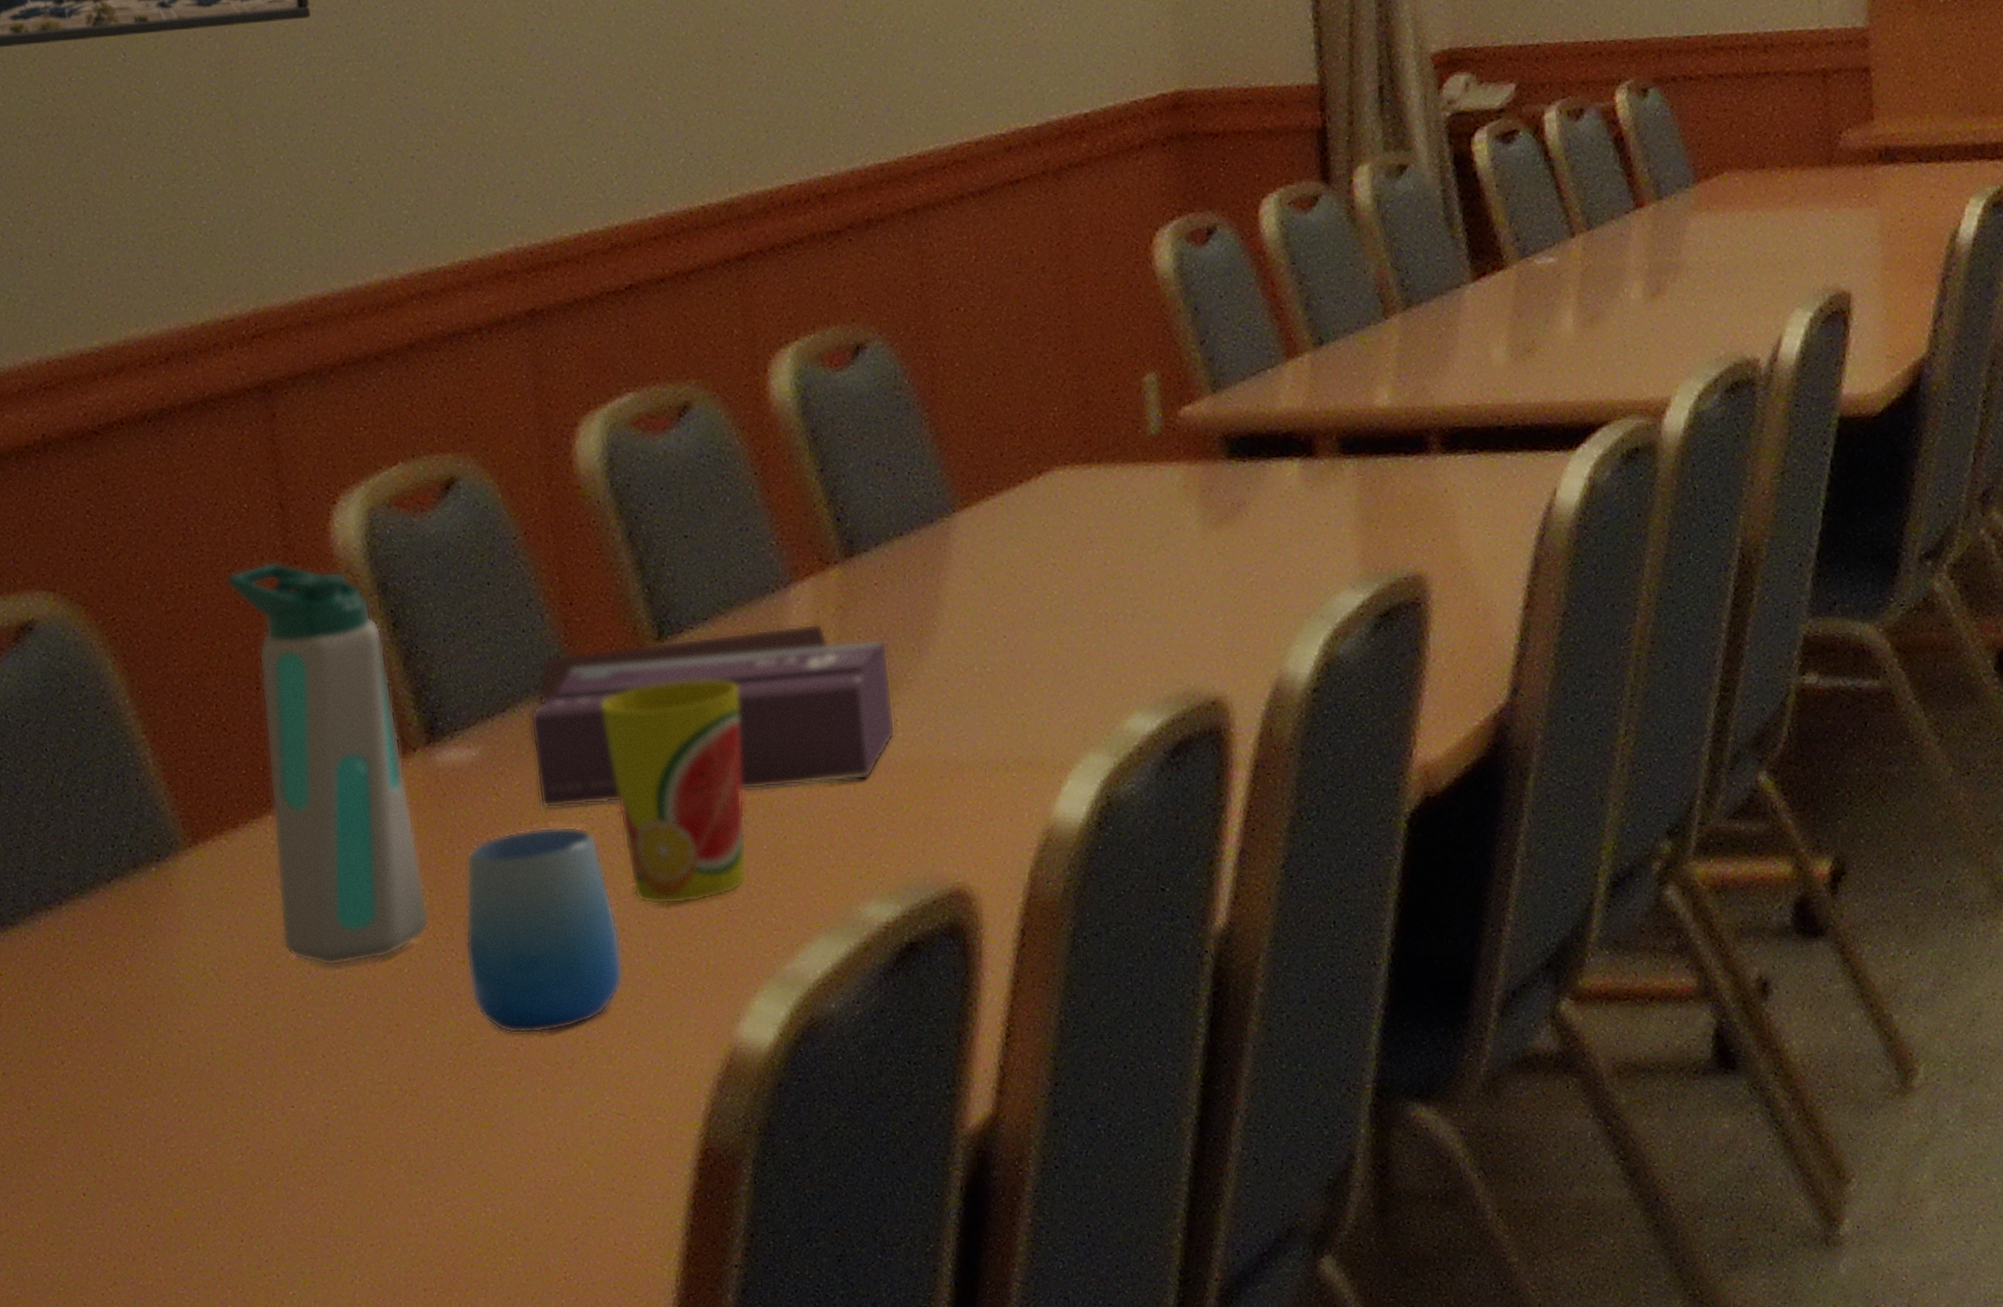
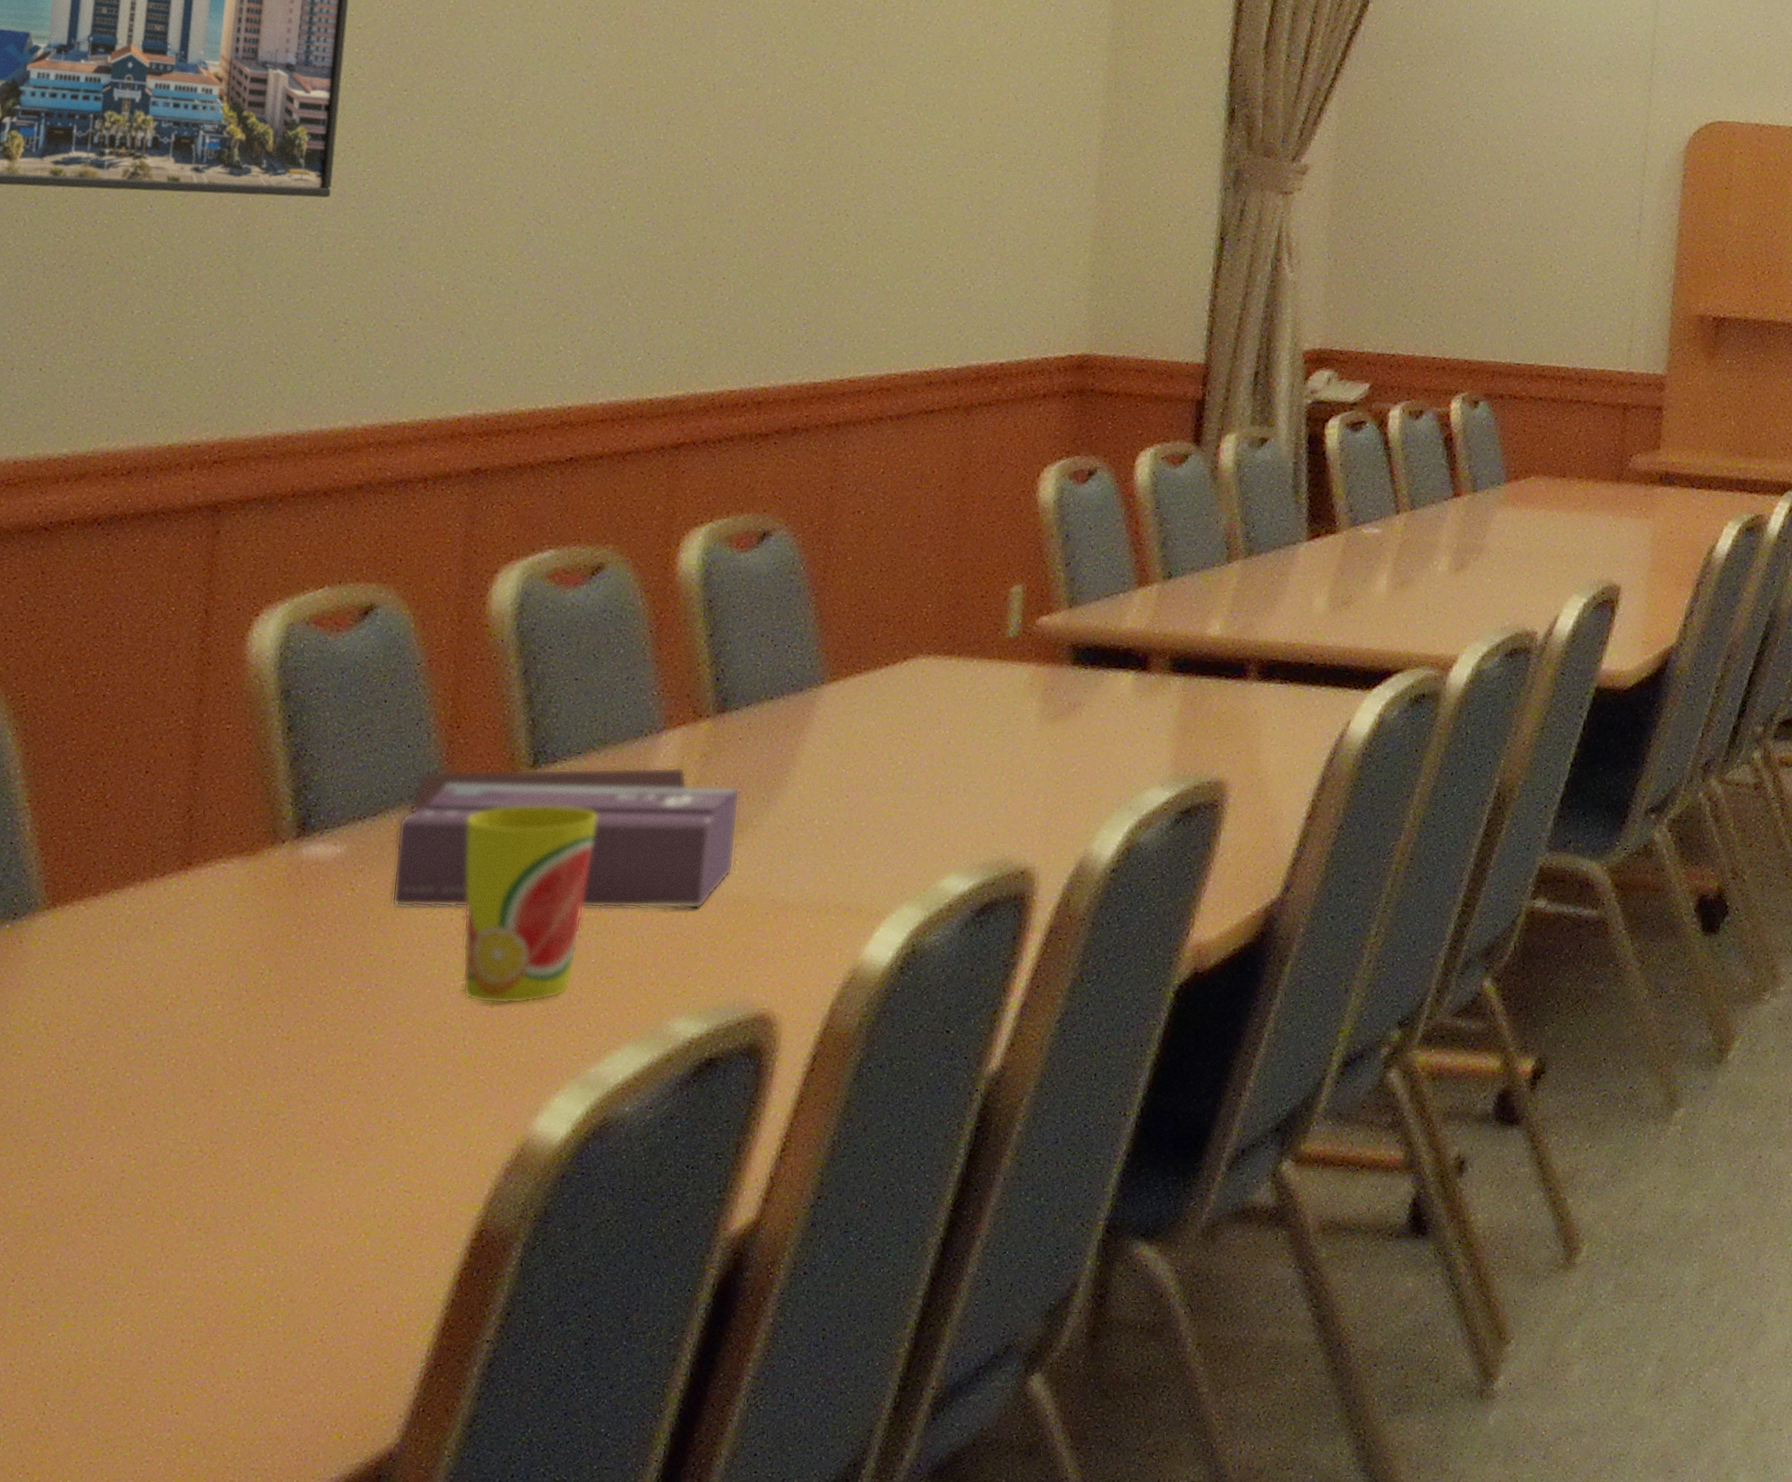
water bottle: present [225,561,430,966] -> none [117,660,276,1031]
cup: present [465,826,624,1034] -> none [287,922,442,1111]

